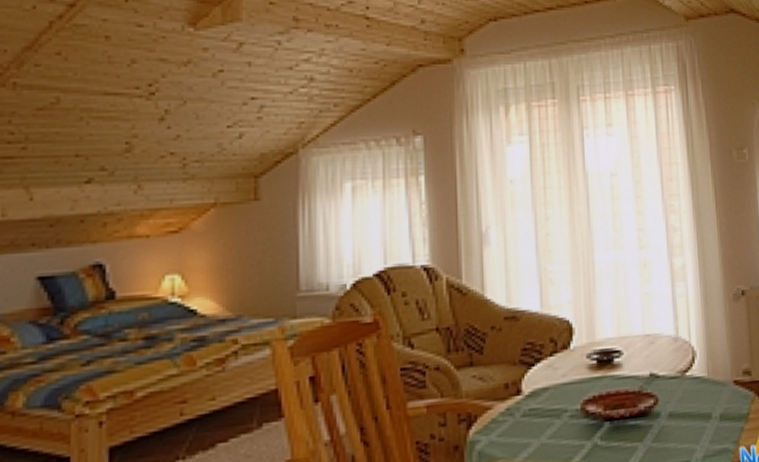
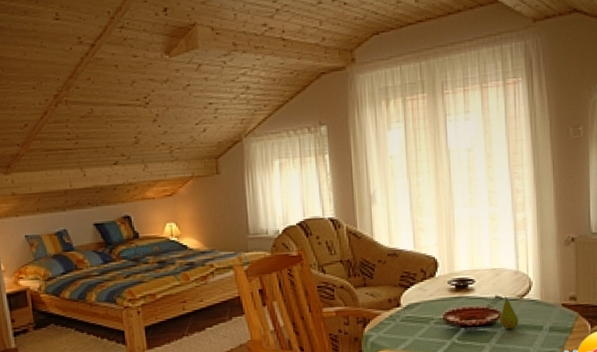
fruit: none [655,371,680,421] -> present [499,295,518,329]

